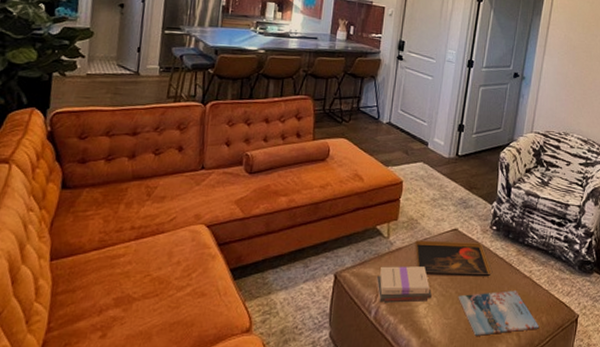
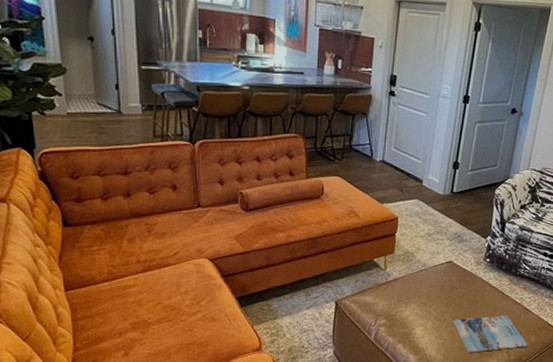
books: present [376,266,432,303] -> none [375,294,428,326]
decorative tray: present [414,240,493,277] -> none [411,271,486,304]

